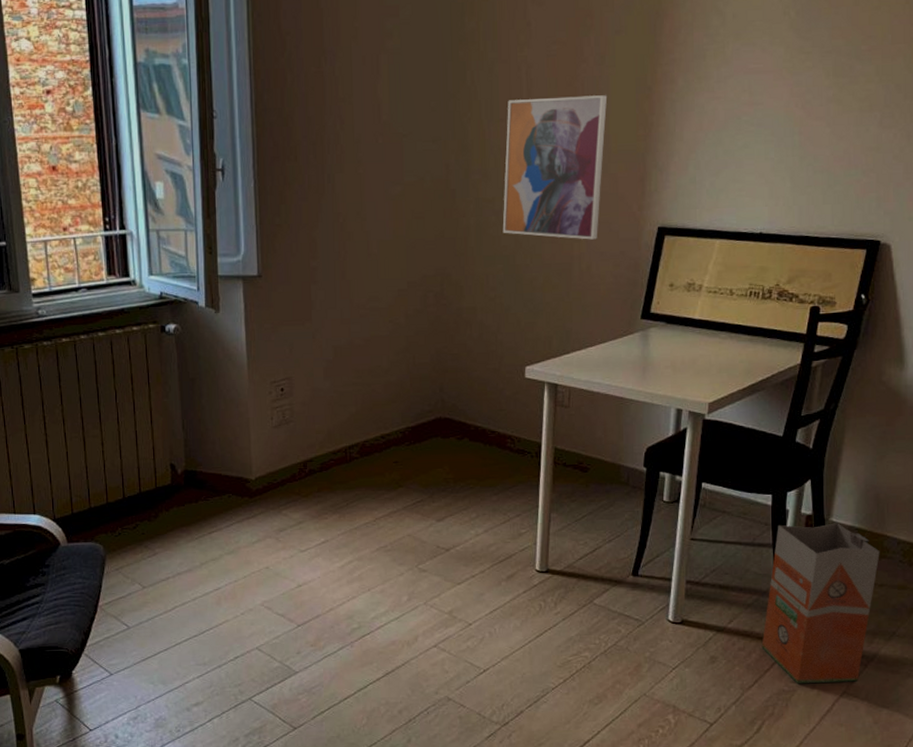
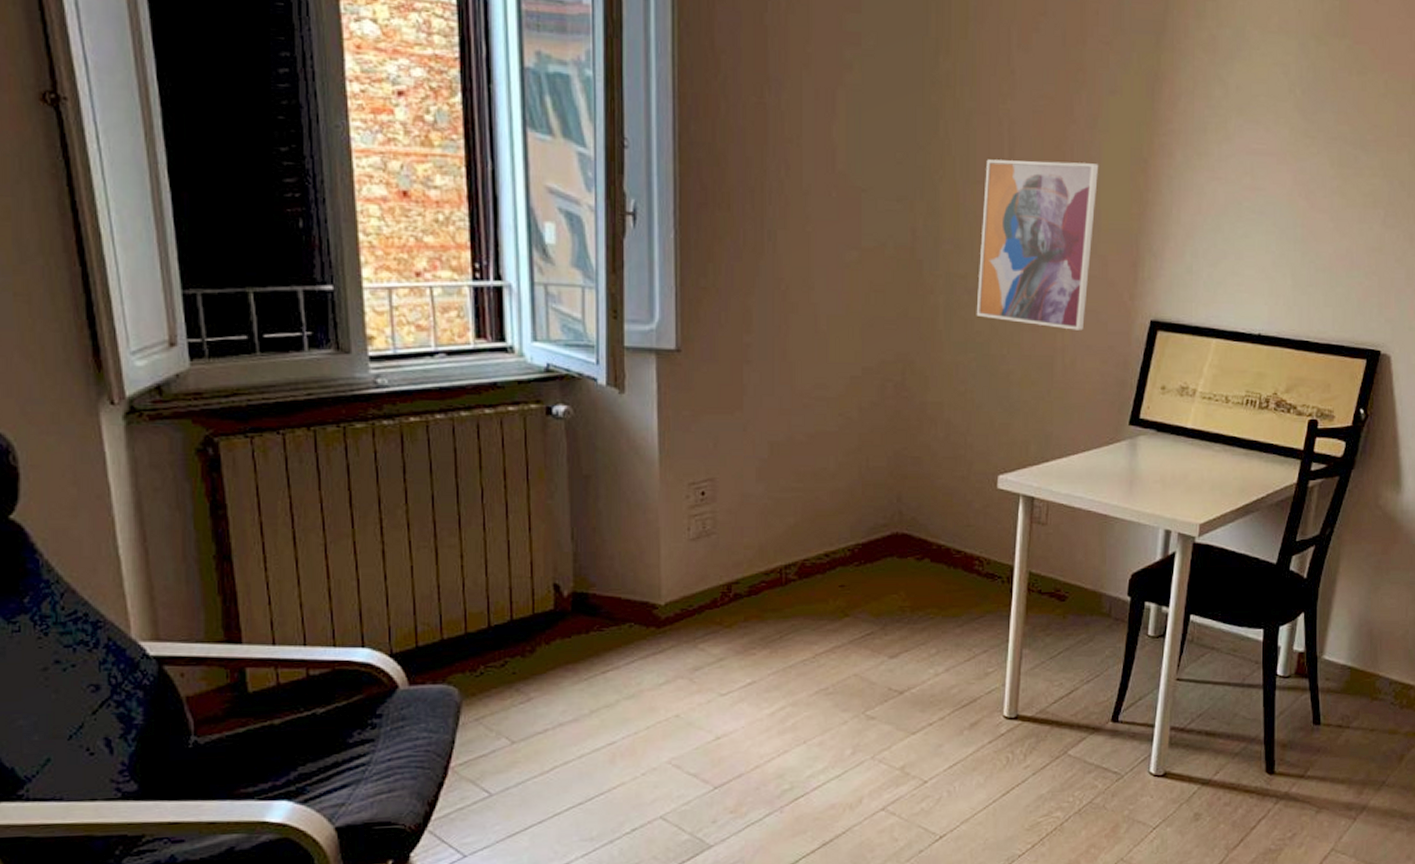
waste bin: present [761,523,880,684] -> none [1248,661,1372,842]

